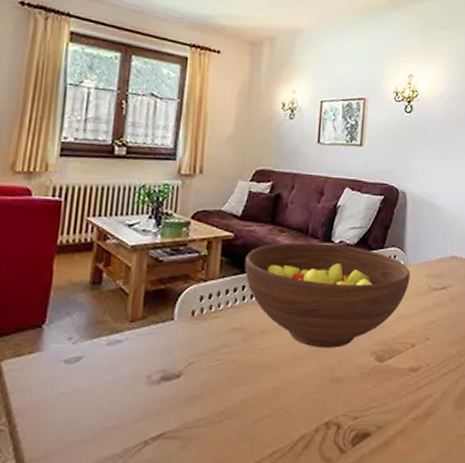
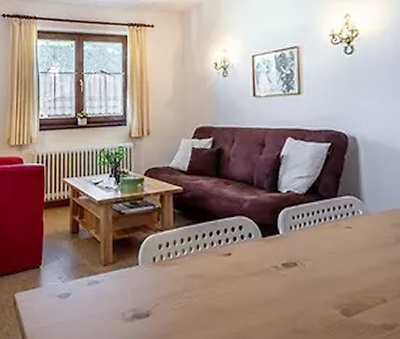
fruit bowl: present [244,242,410,349] -> none [195,194,372,299]

